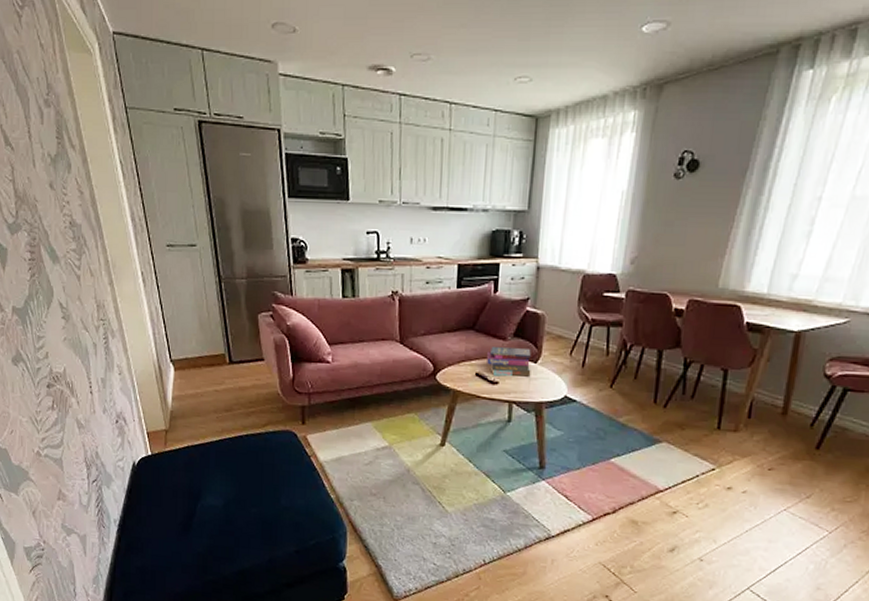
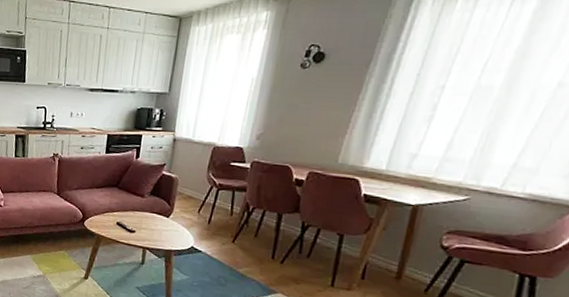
books: present [486,345,531,377] -> none [126,201,165,229]

